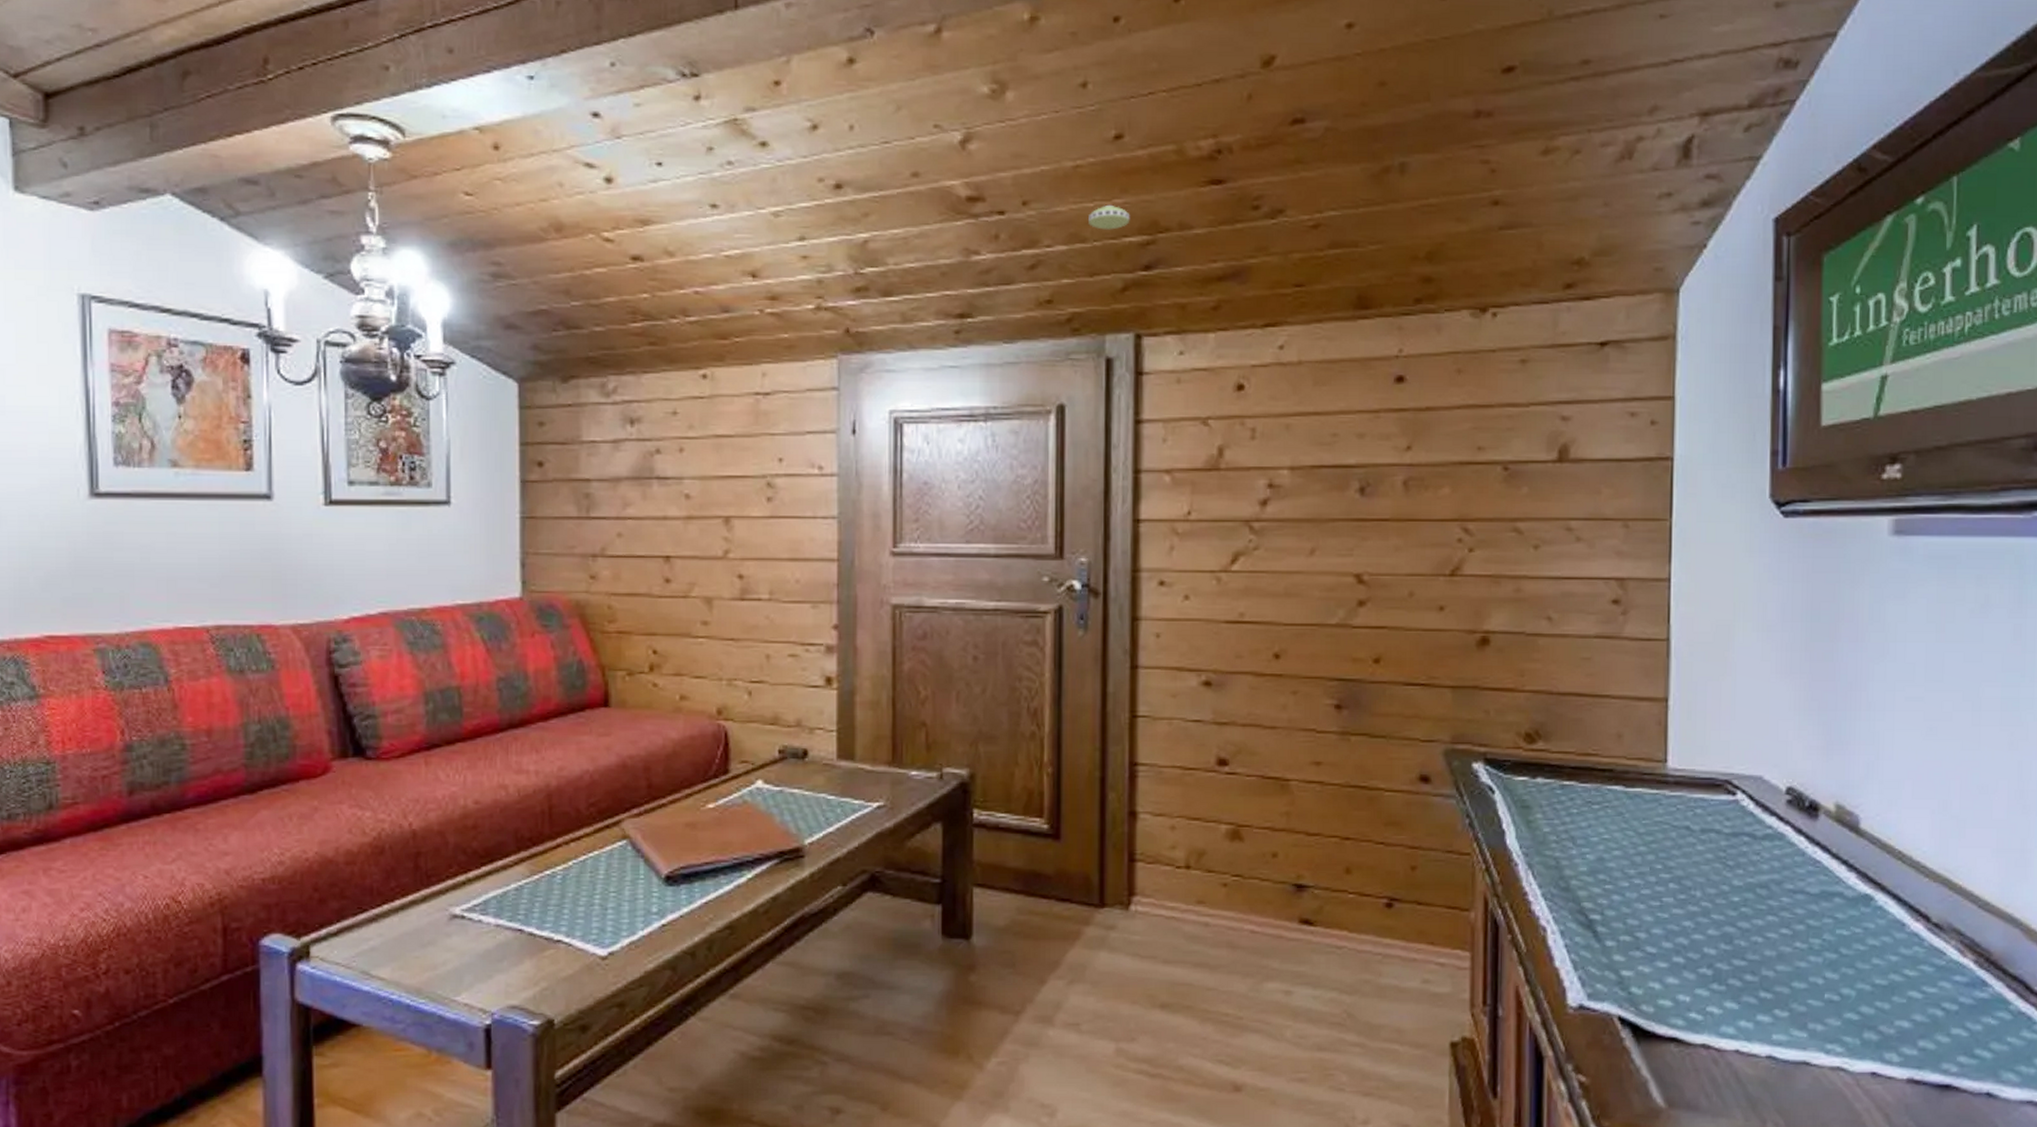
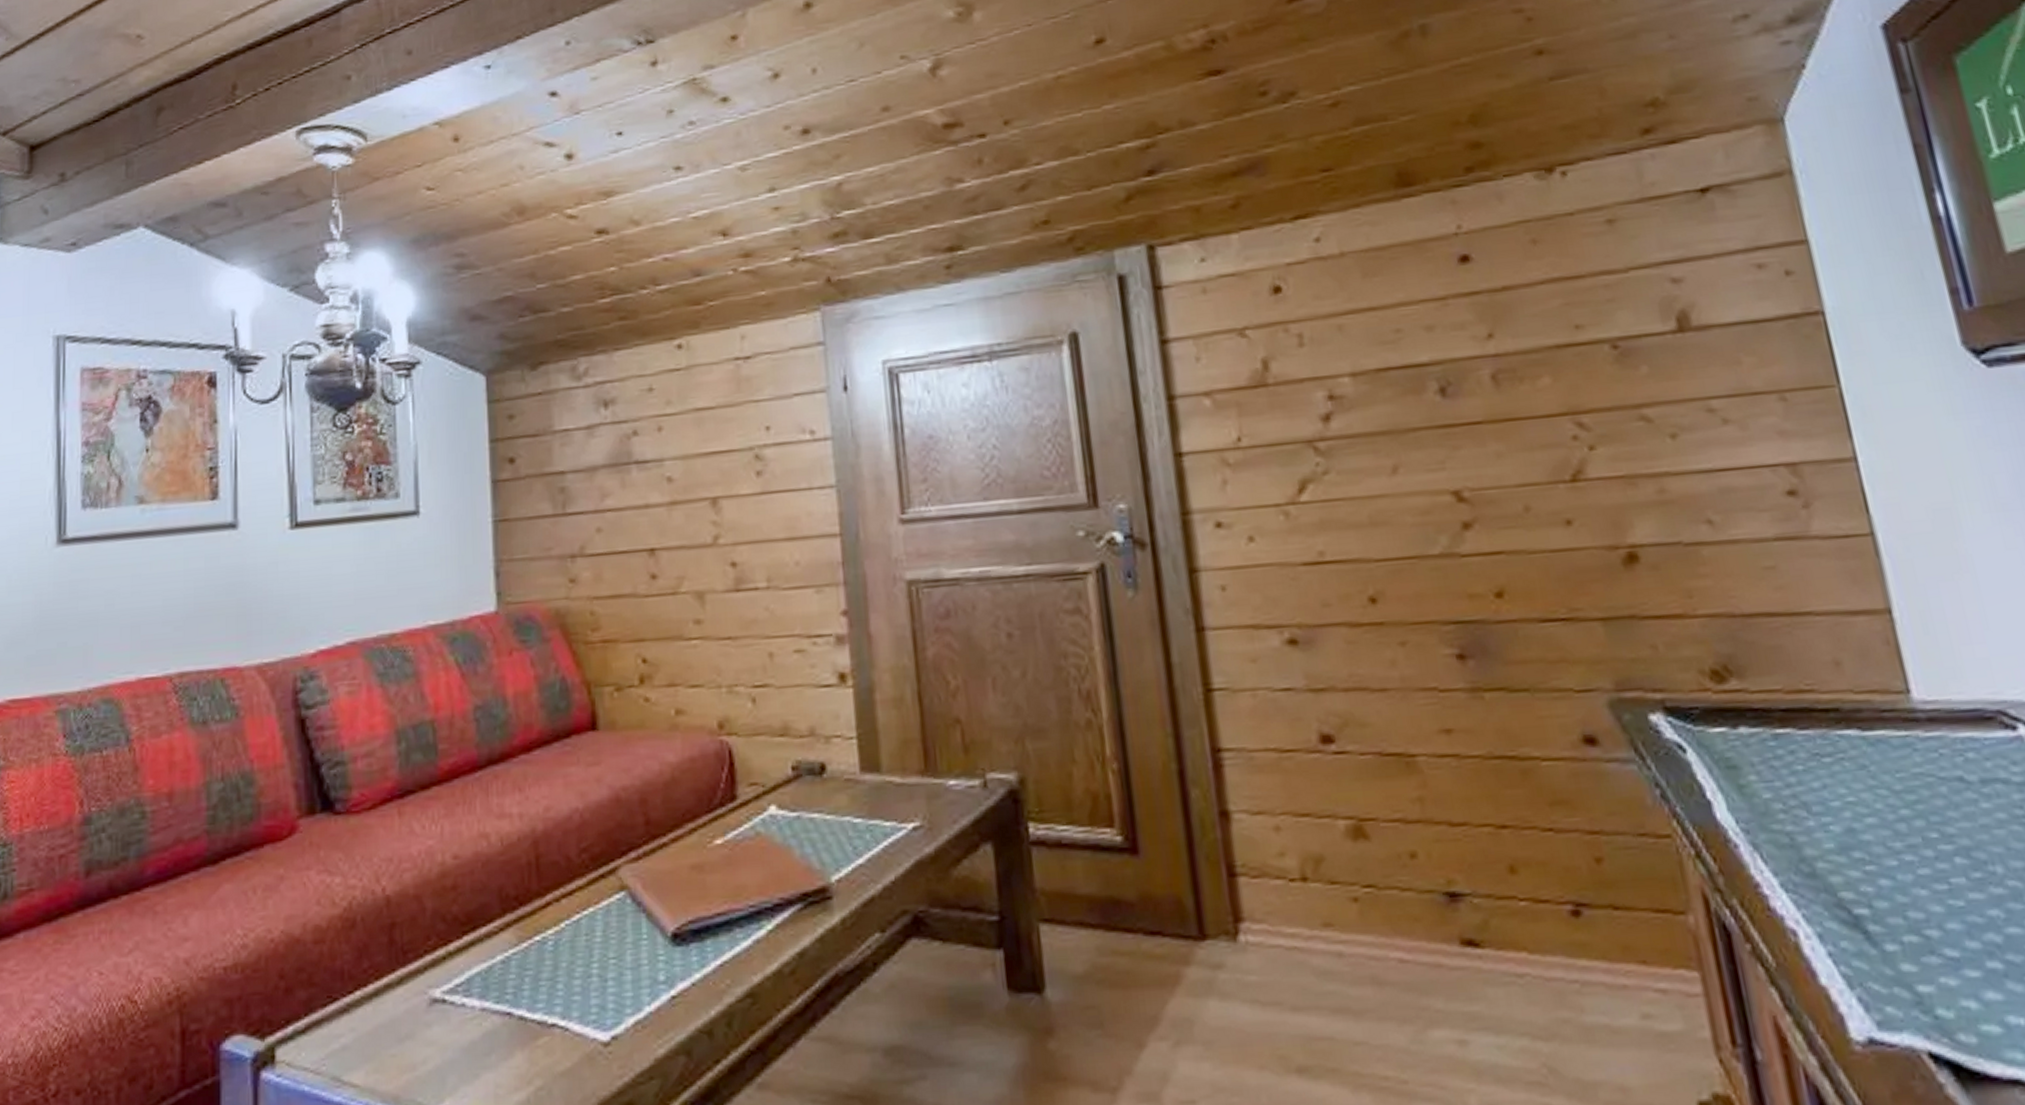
smoke detector: present [1089,204,1130,230] -> none [1078,111,1125,140]

